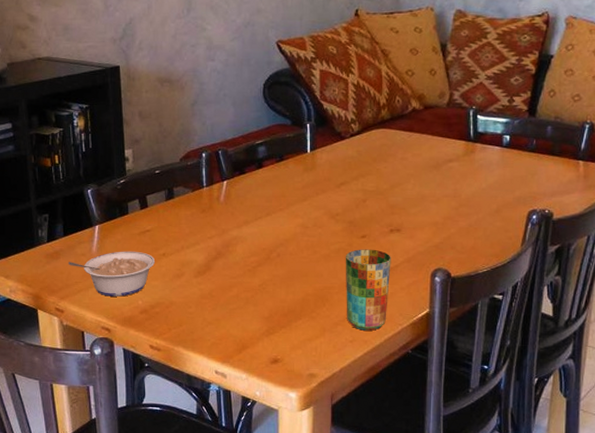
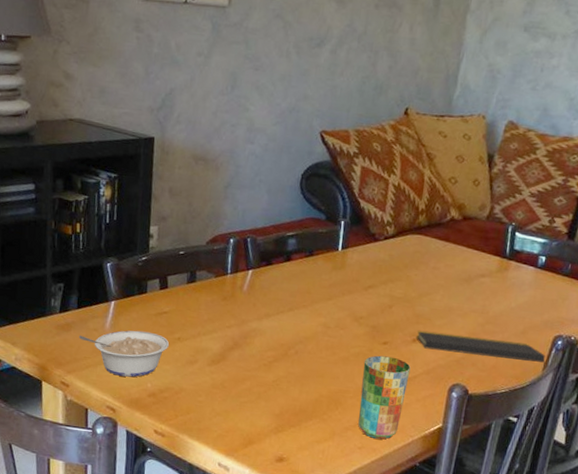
notepad: none [393,220,523,243] -> present [416,330,546,367]

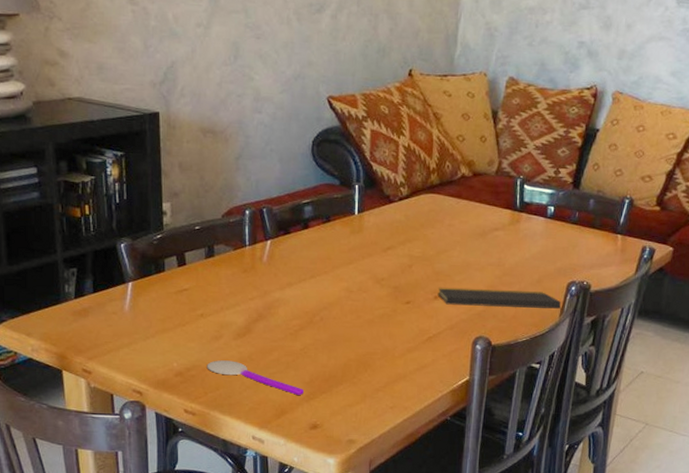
legume: present [78,330,170,377] -> none [97,310,193,358]
spoon: none [179,384,273,427] -> present [207,360,303,395]
cup: present [358,355,411,440] -> none [388,315,435,397]

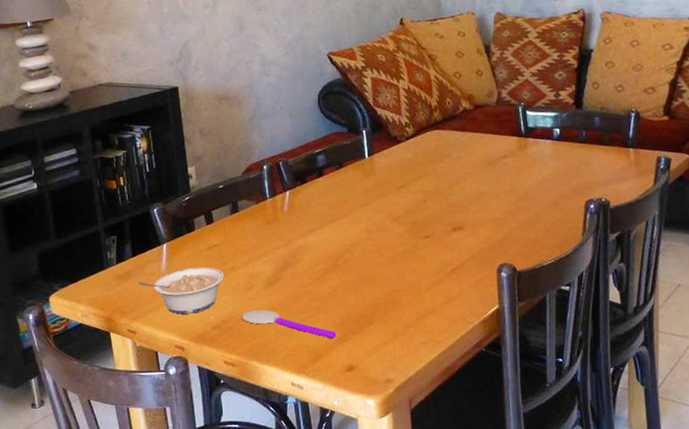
legume: none [97,310,193,358] -> present [138,266,225,314]
notepad: present [437,287,562,313] -> none [455,213,583,235]

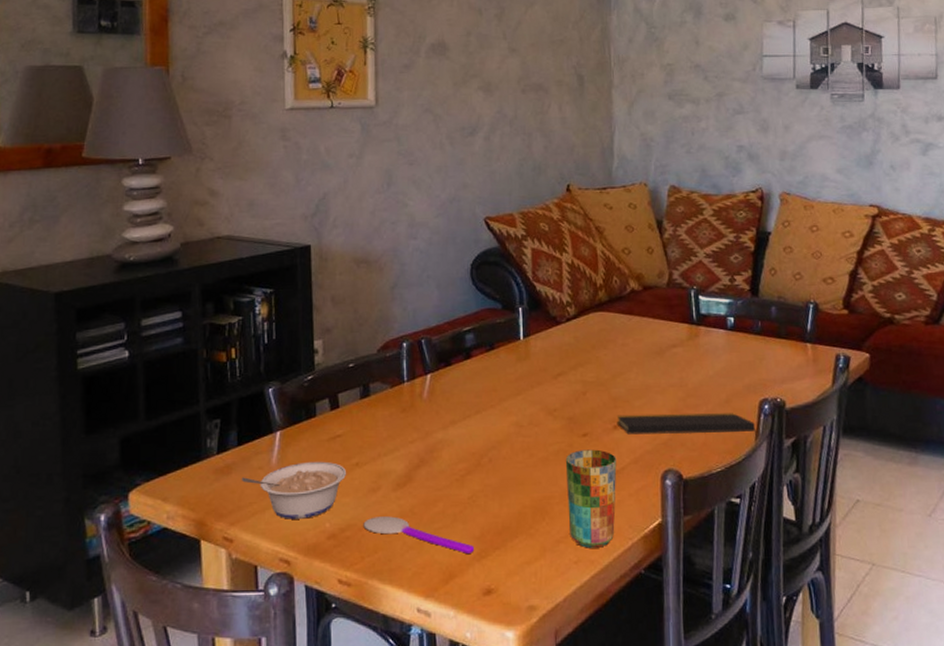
cup: none [411,249,457,331] -> present [565,449,617,548]
notepad: none [455,213,583,235] -> present [616,413,757,437]

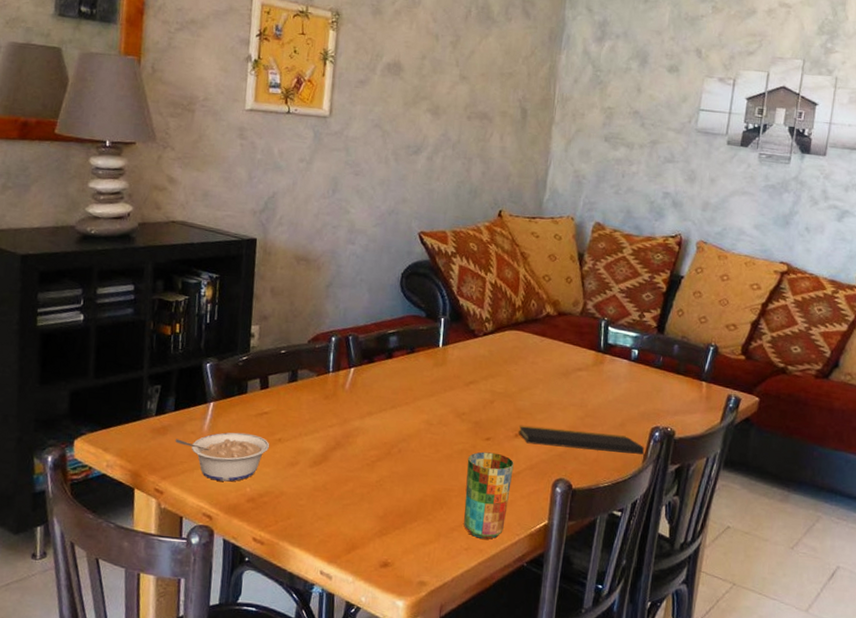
spoon: present [363,516,474,553] -> none [280,487,376,530]

